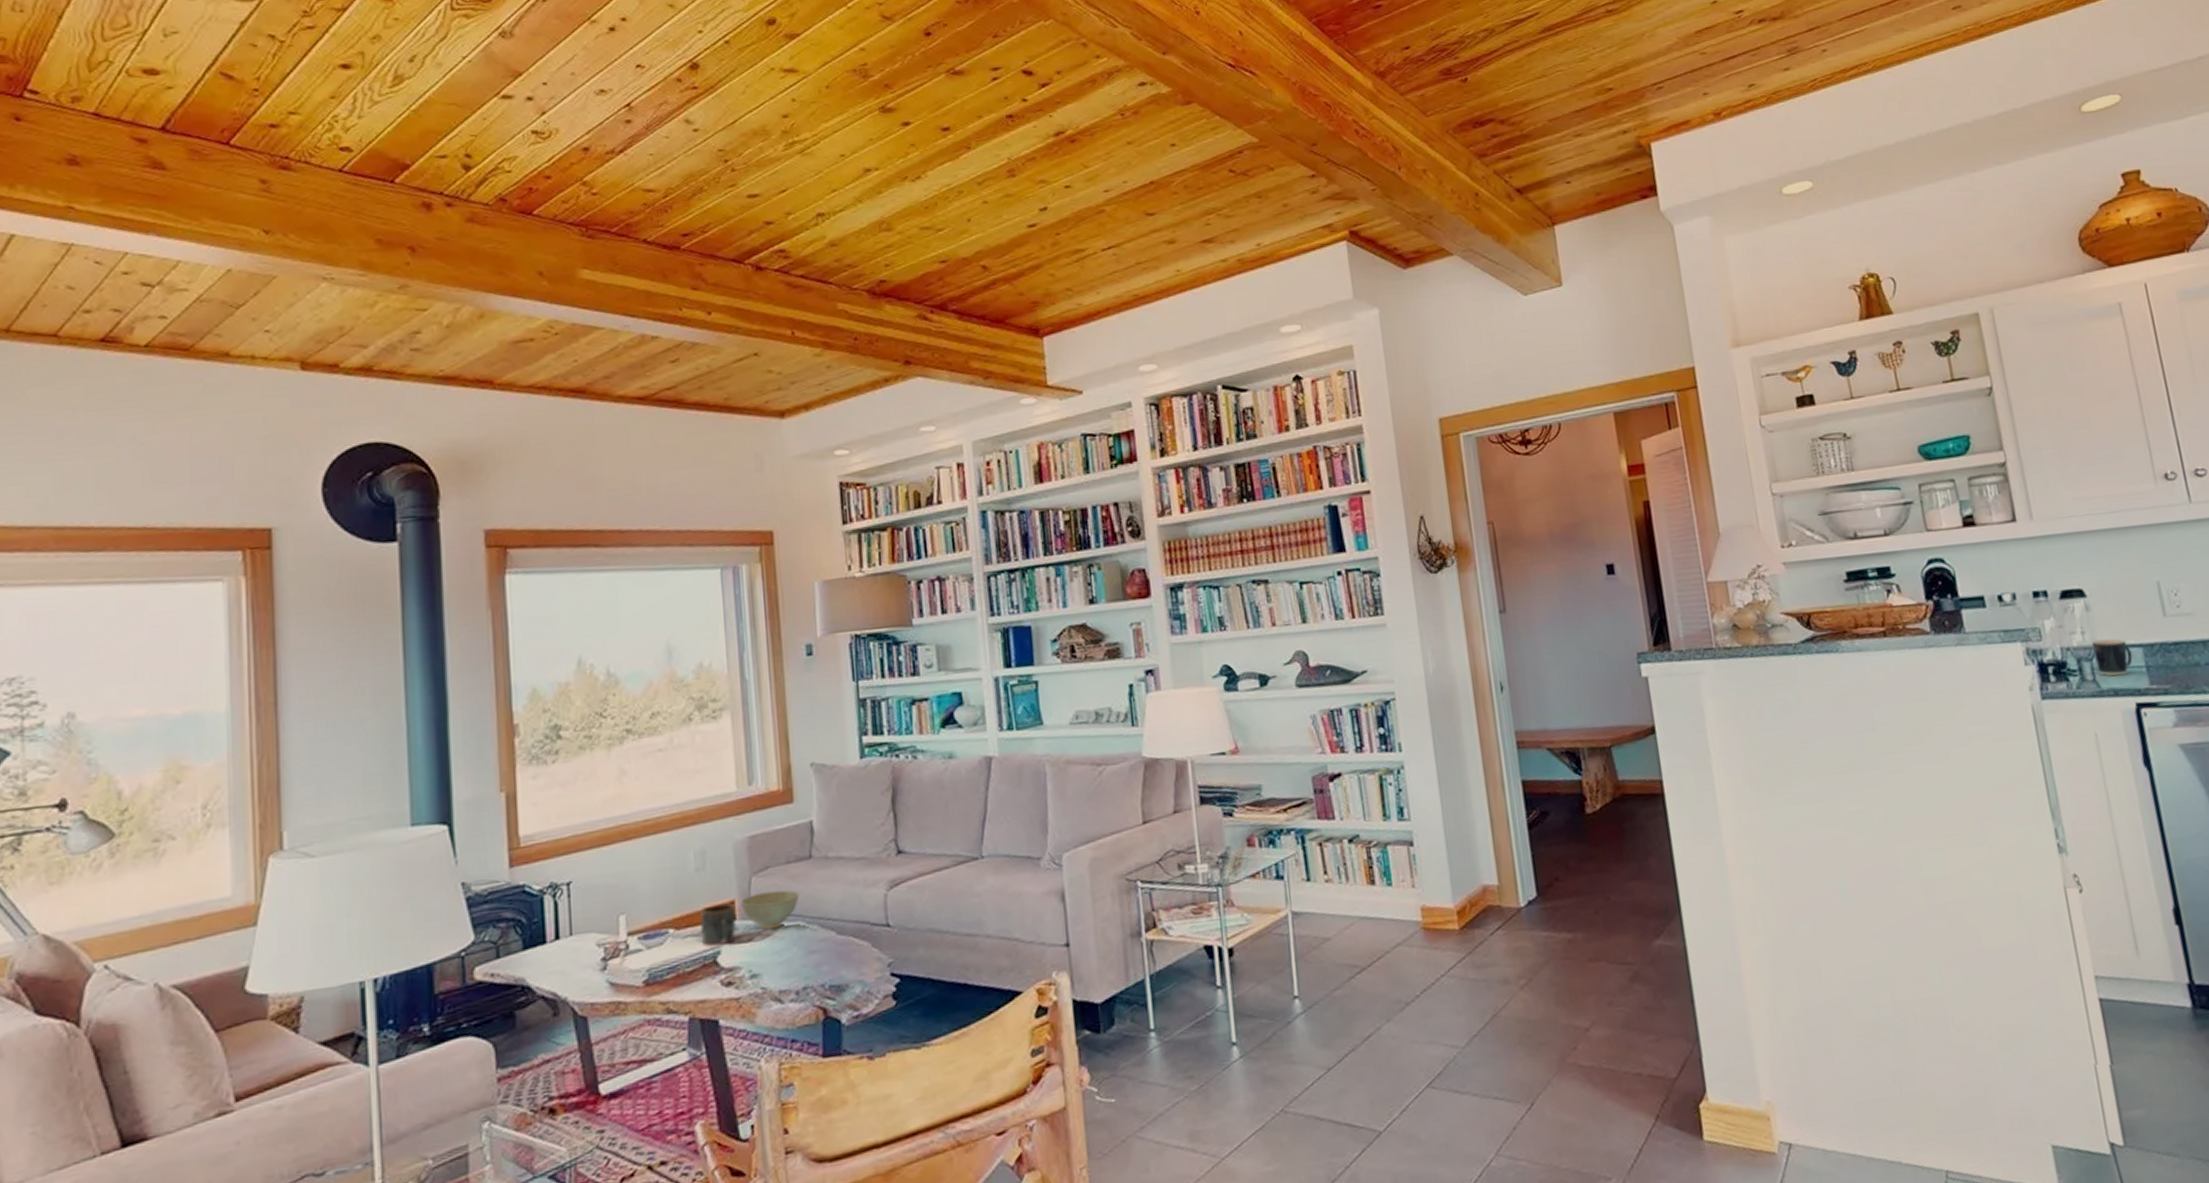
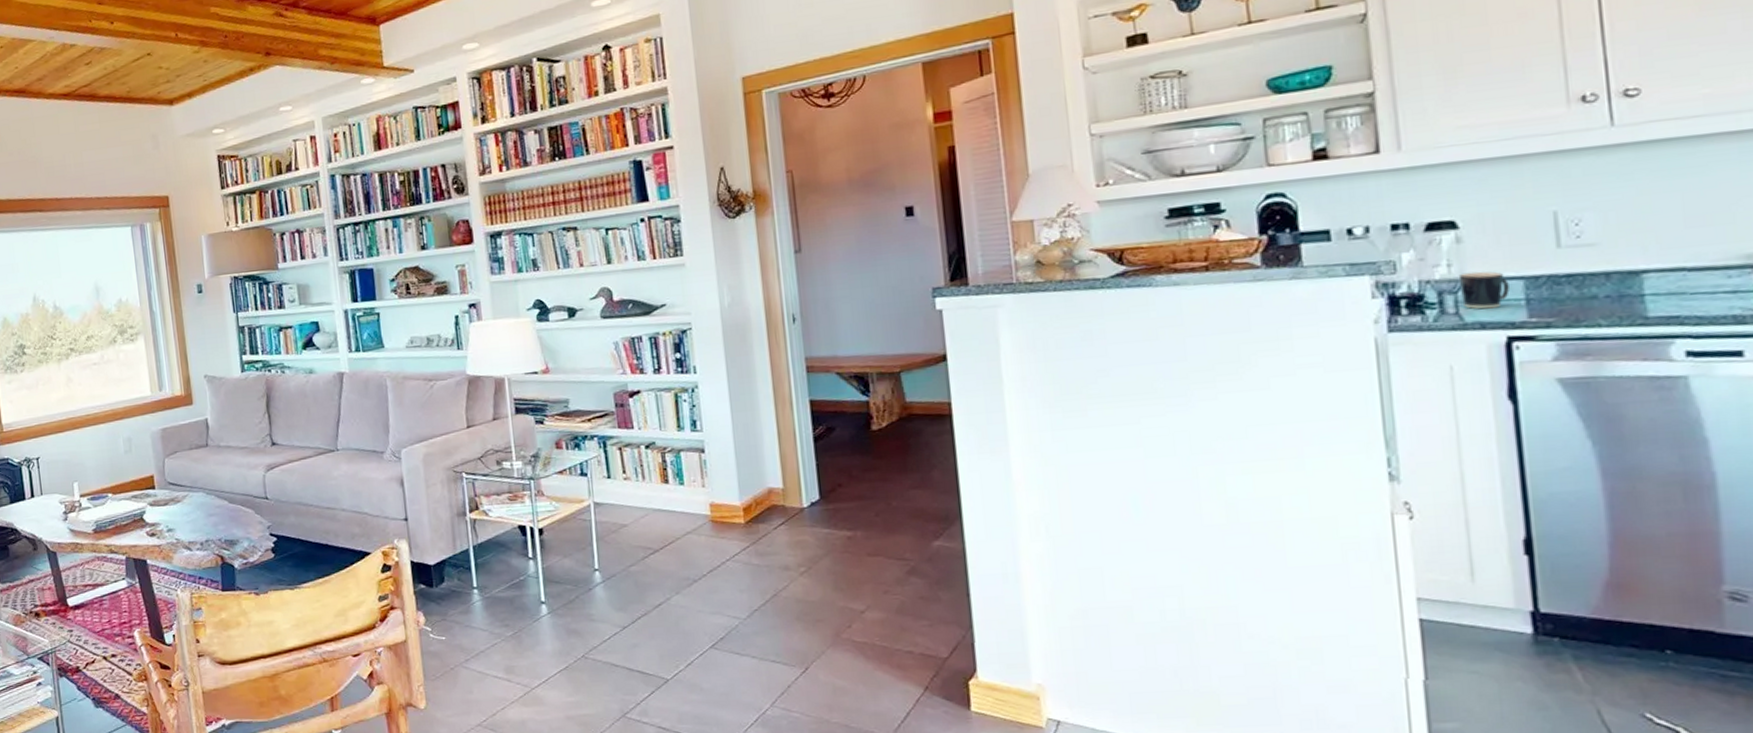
mug: present [699,903,737,948] -> none [129,477,156,508]
bowl: present [740,890,800,931] -> none [158,469,201,498]

